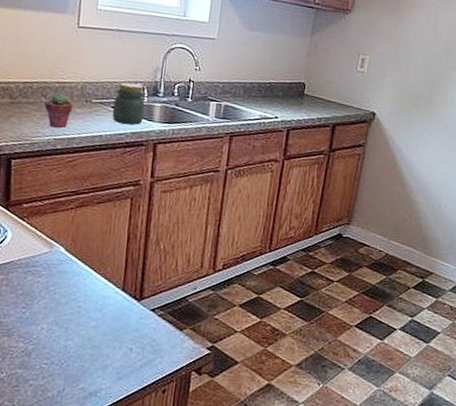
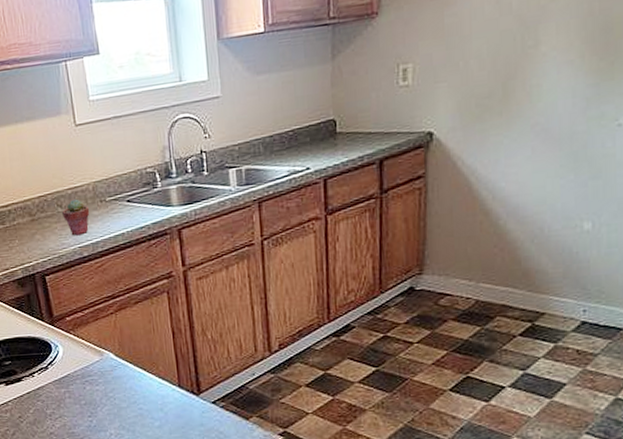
jar: present [112,82,145,125] -> none [127,169,162,216]

